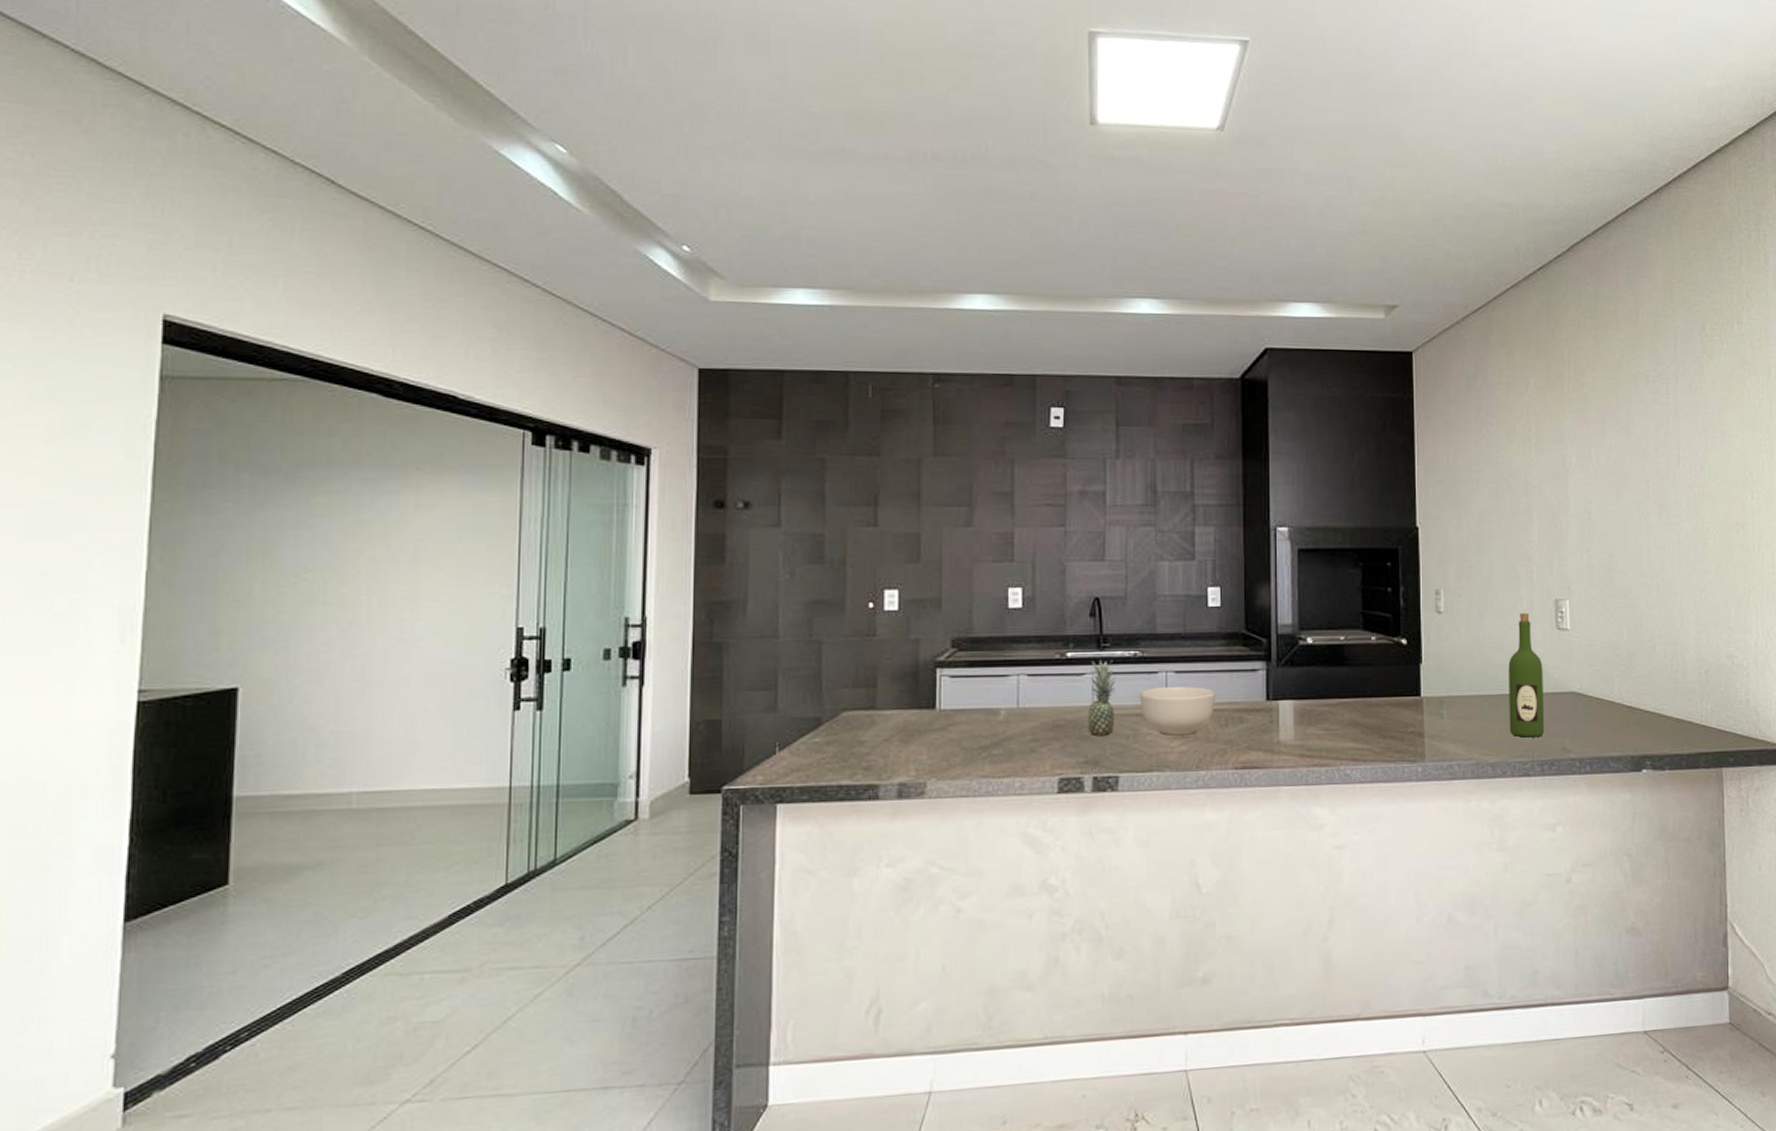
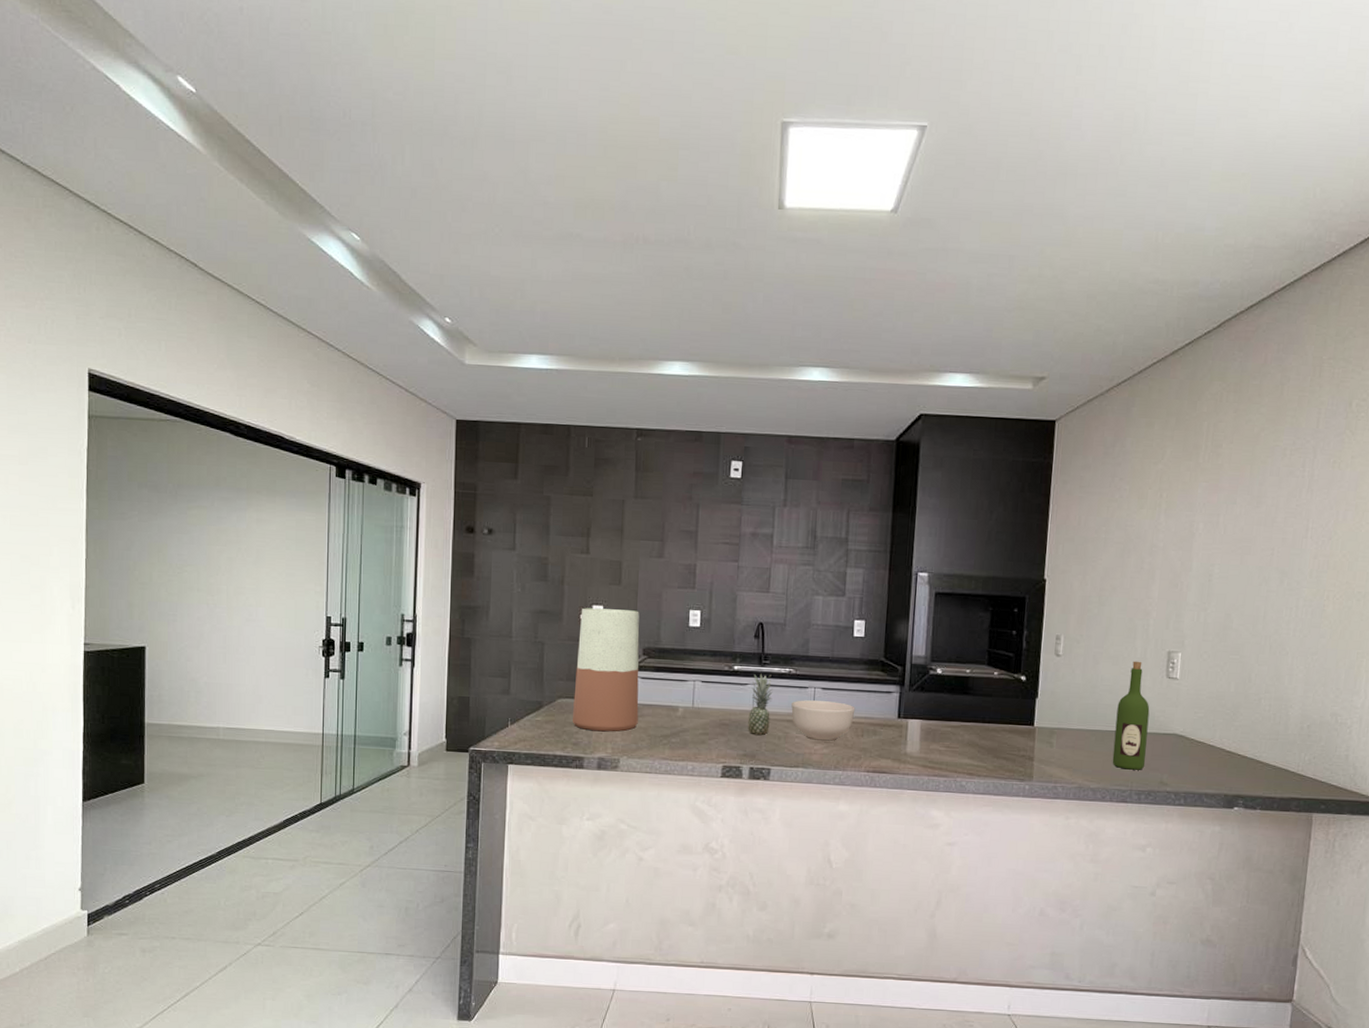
vase: none [863,593,949,750] -> present [573,607,640,732]

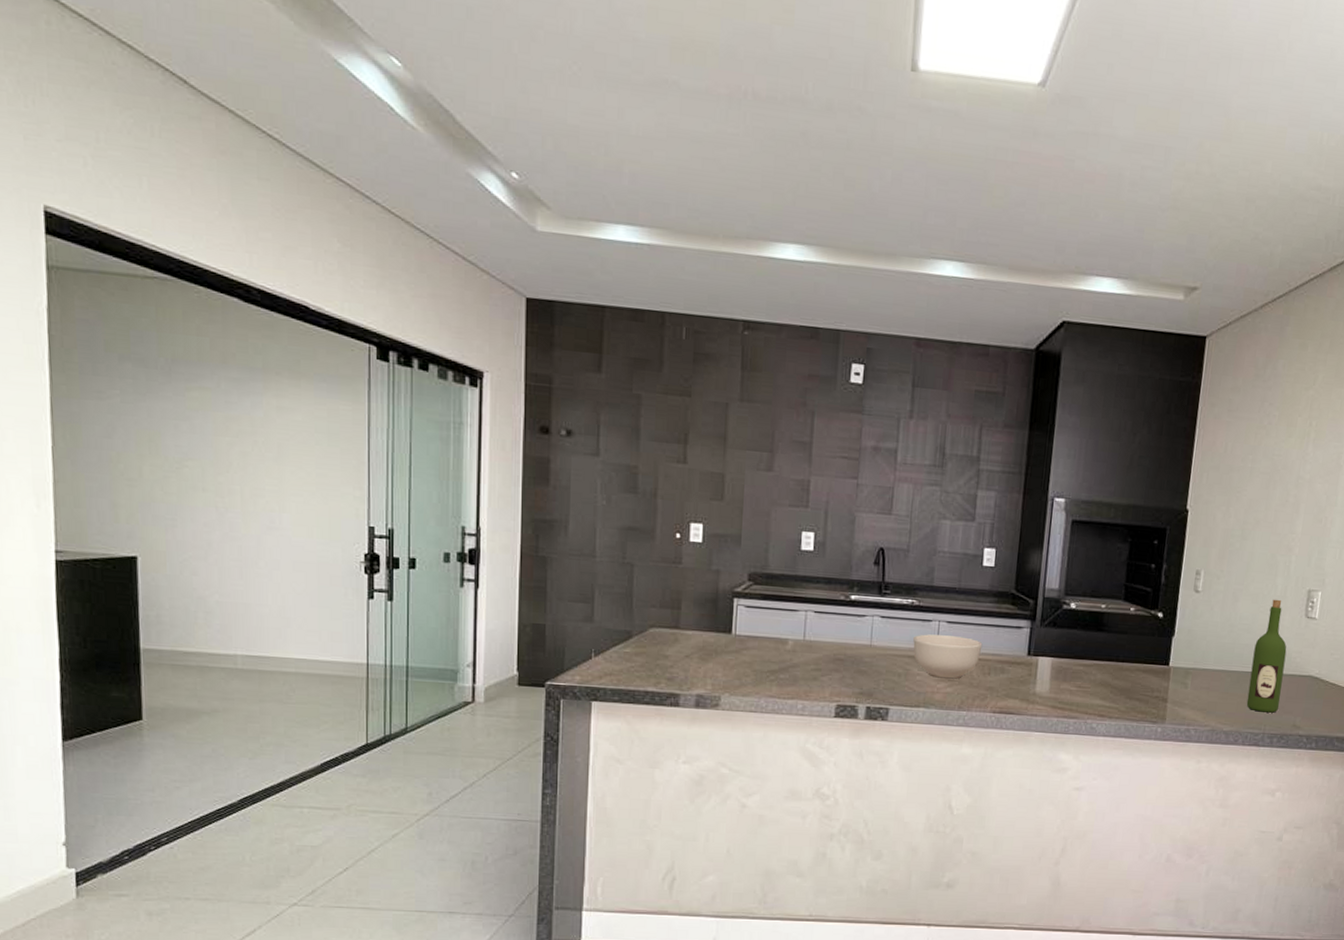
vase: present [573,607,640,732] -> none [667,525,745,666]
fruit: present [748,673,773,736] -> none [865,604,894,673]

